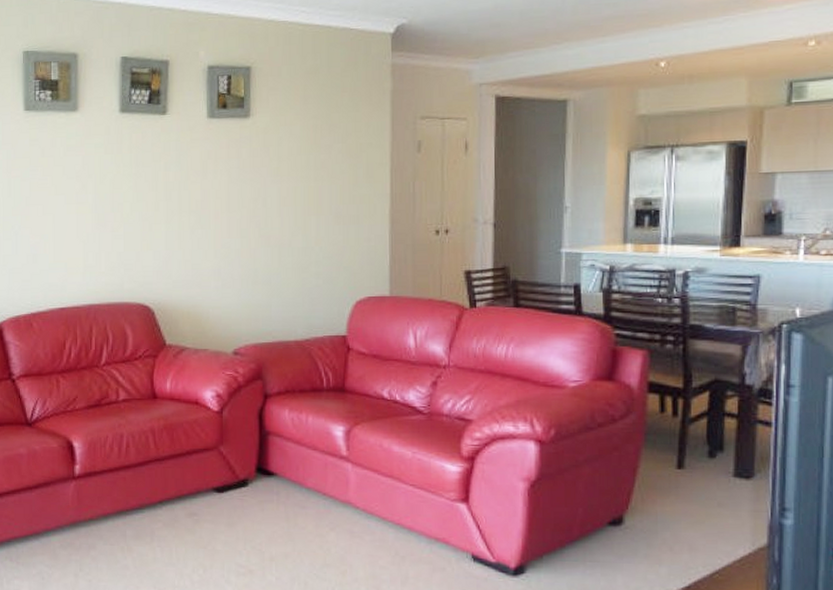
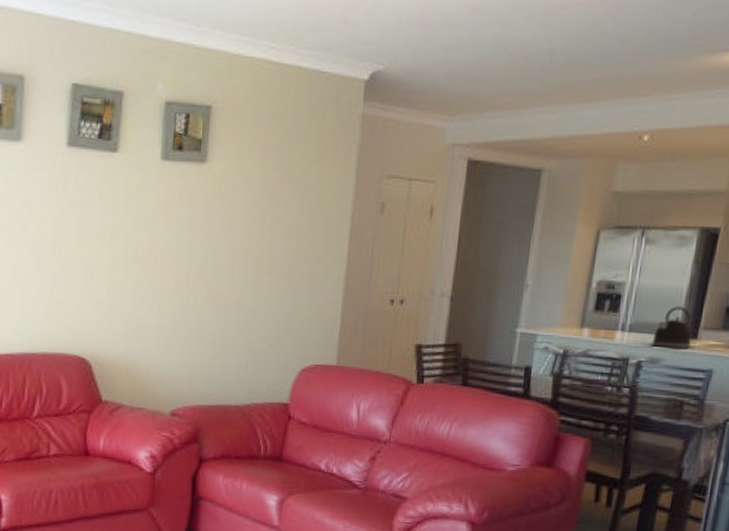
kettle: none [696,217,735,258] -> present [651,306,692,350]

